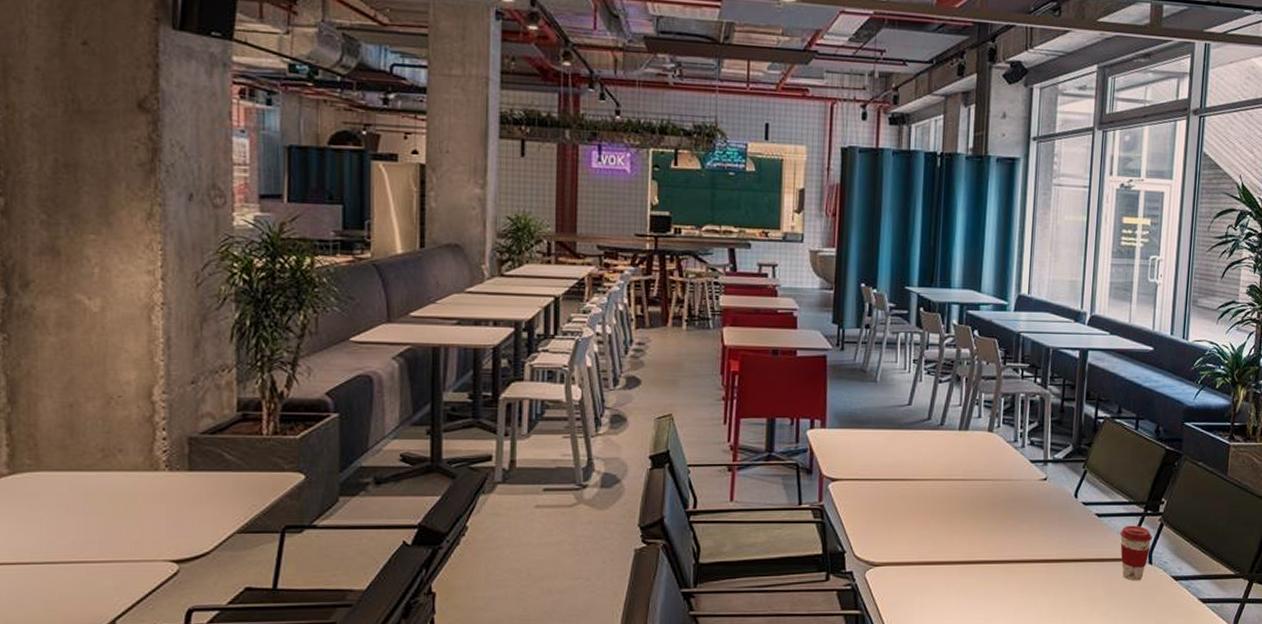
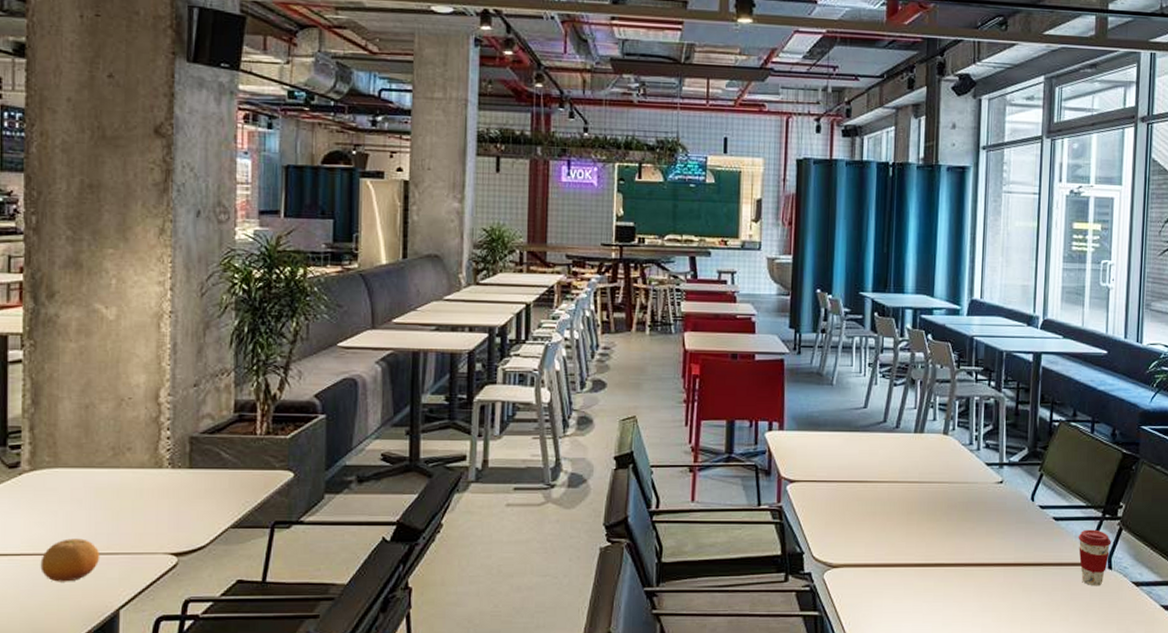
fruit: none [24,546,92,593] -> present [40,538,100,582]

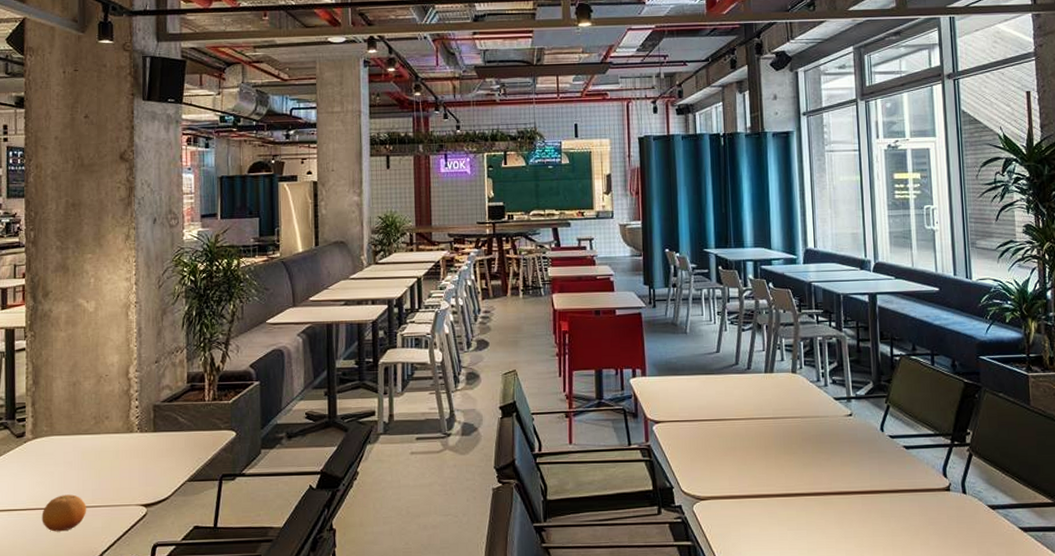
coffee cup: present [1078,529,1111,586] -> none [930,456,963,511]

